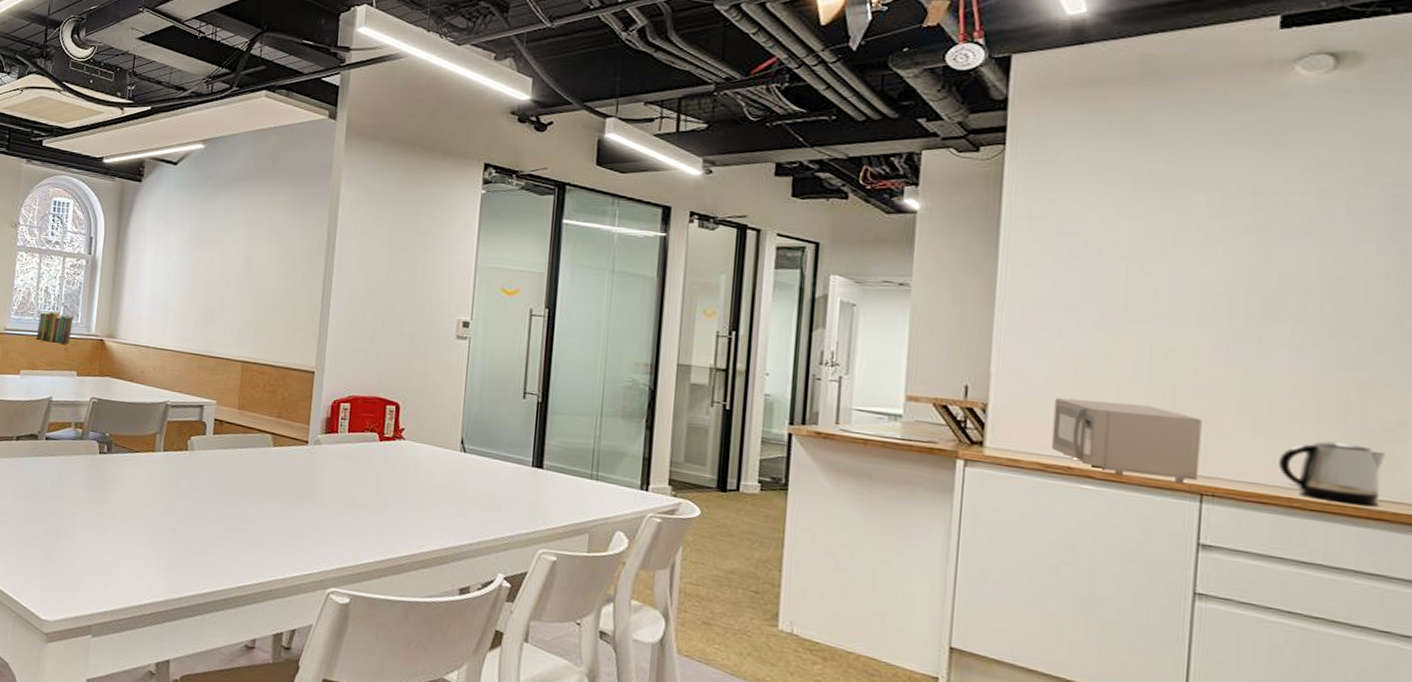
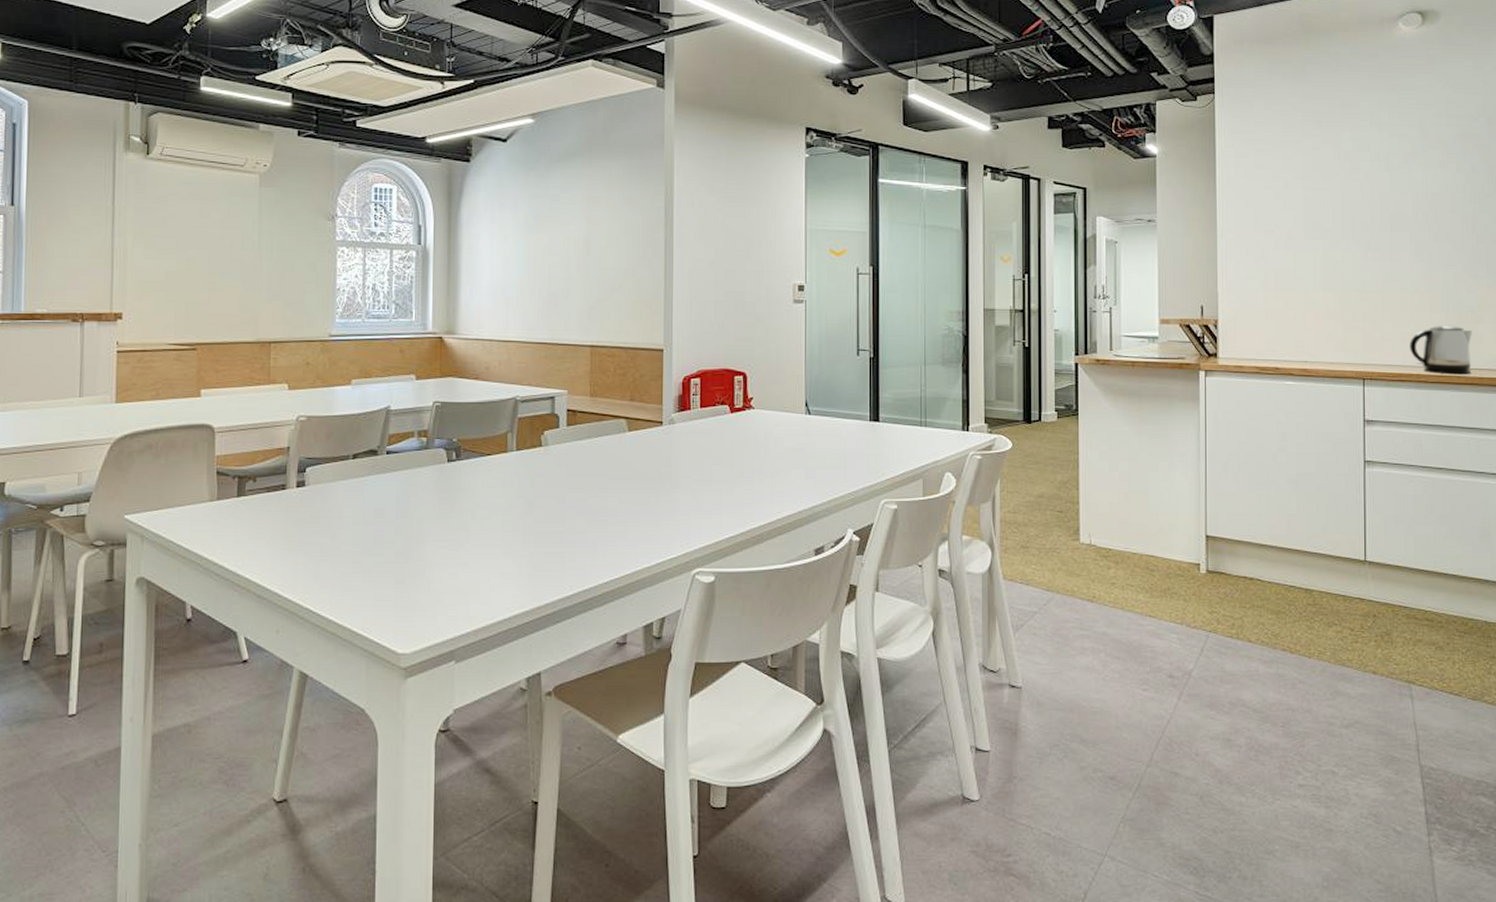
books: present [36,310,73,345] -> none [366,310,407,347]
microwave: present [1051,398,1202,484] -> none [1263,309,1361,372]

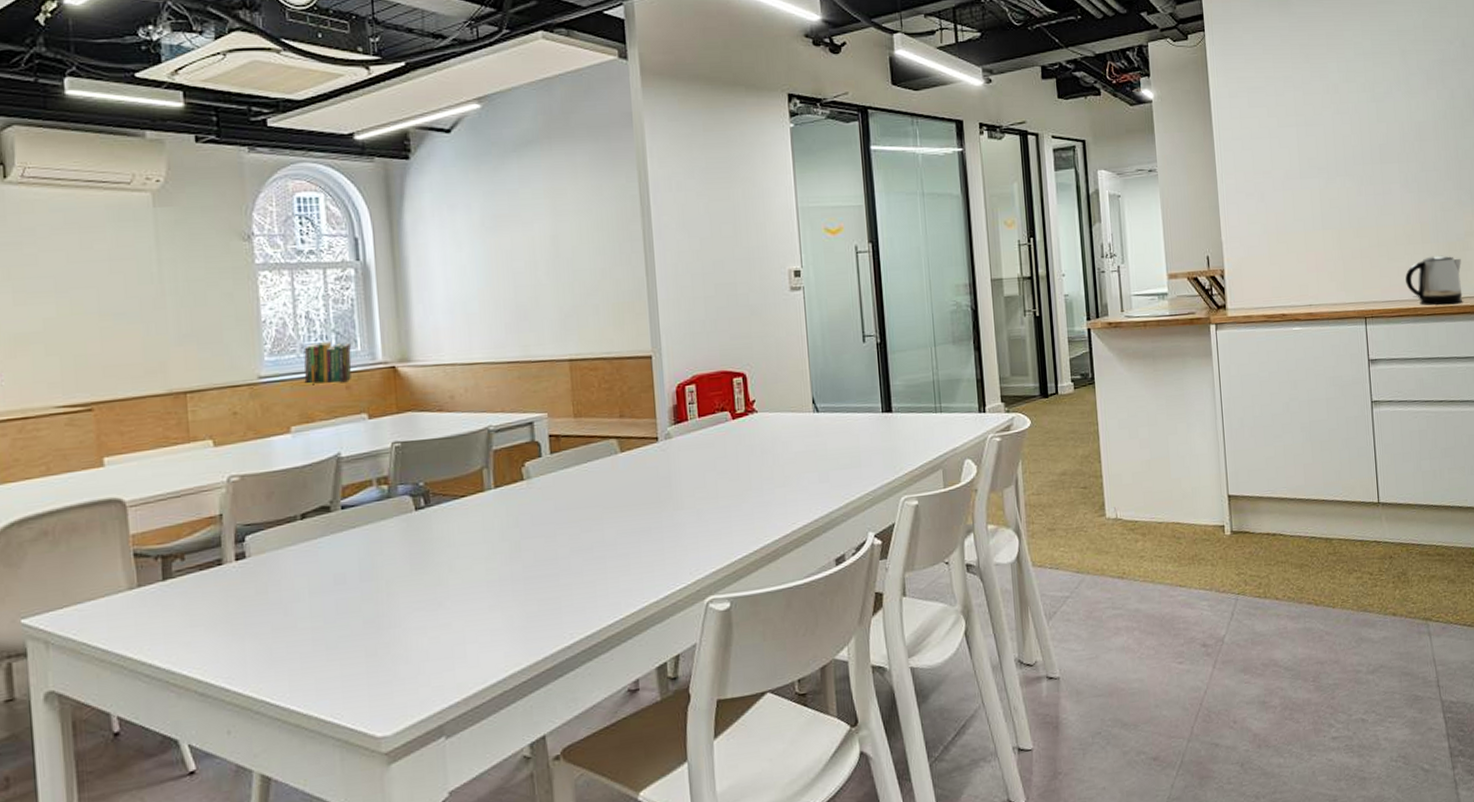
books: none [366,310,407,347] -> present [304,340,352,384]

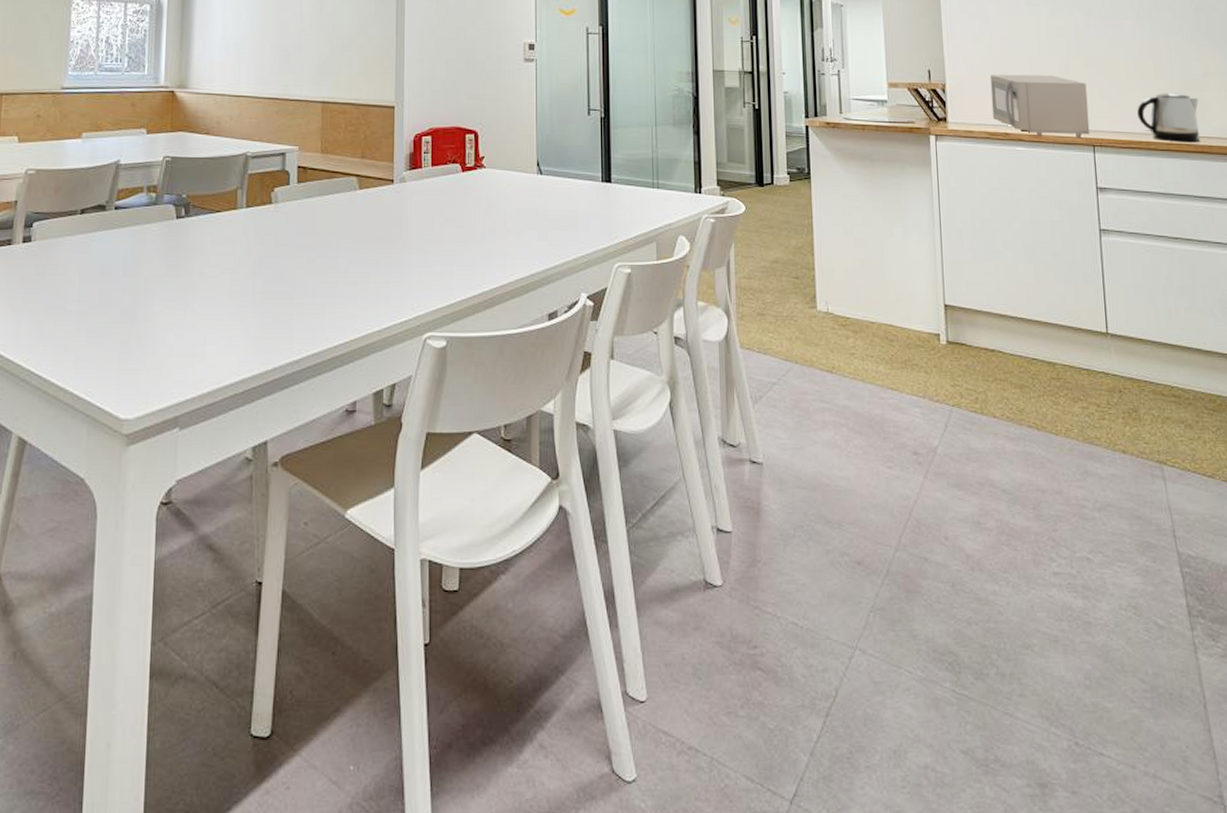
books: present [304,340,352,384] -> none [98,63,139,101]
microwave: none [1266,249,1362,315] -> present [990,74,1090,138]

